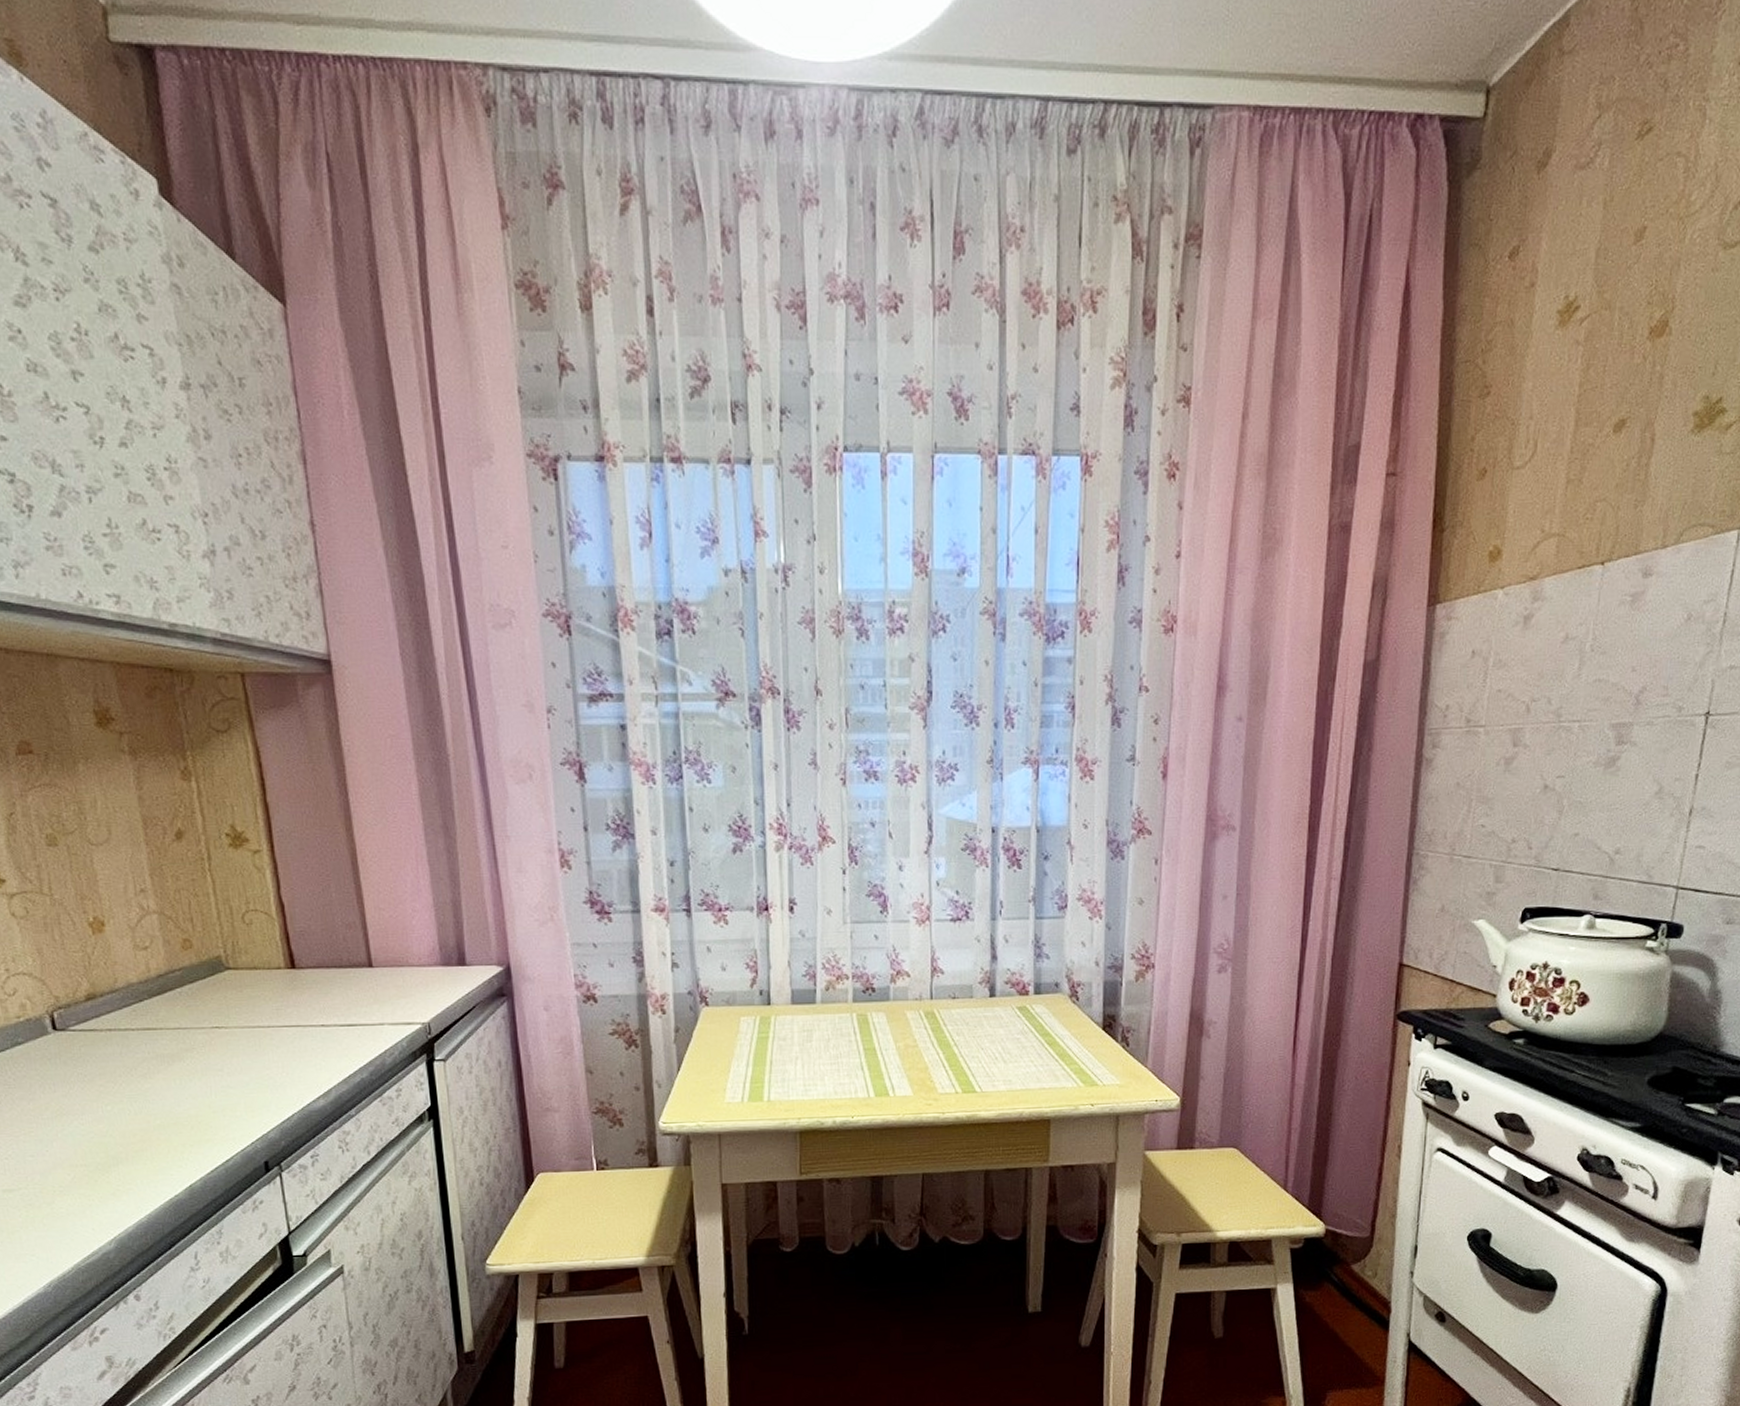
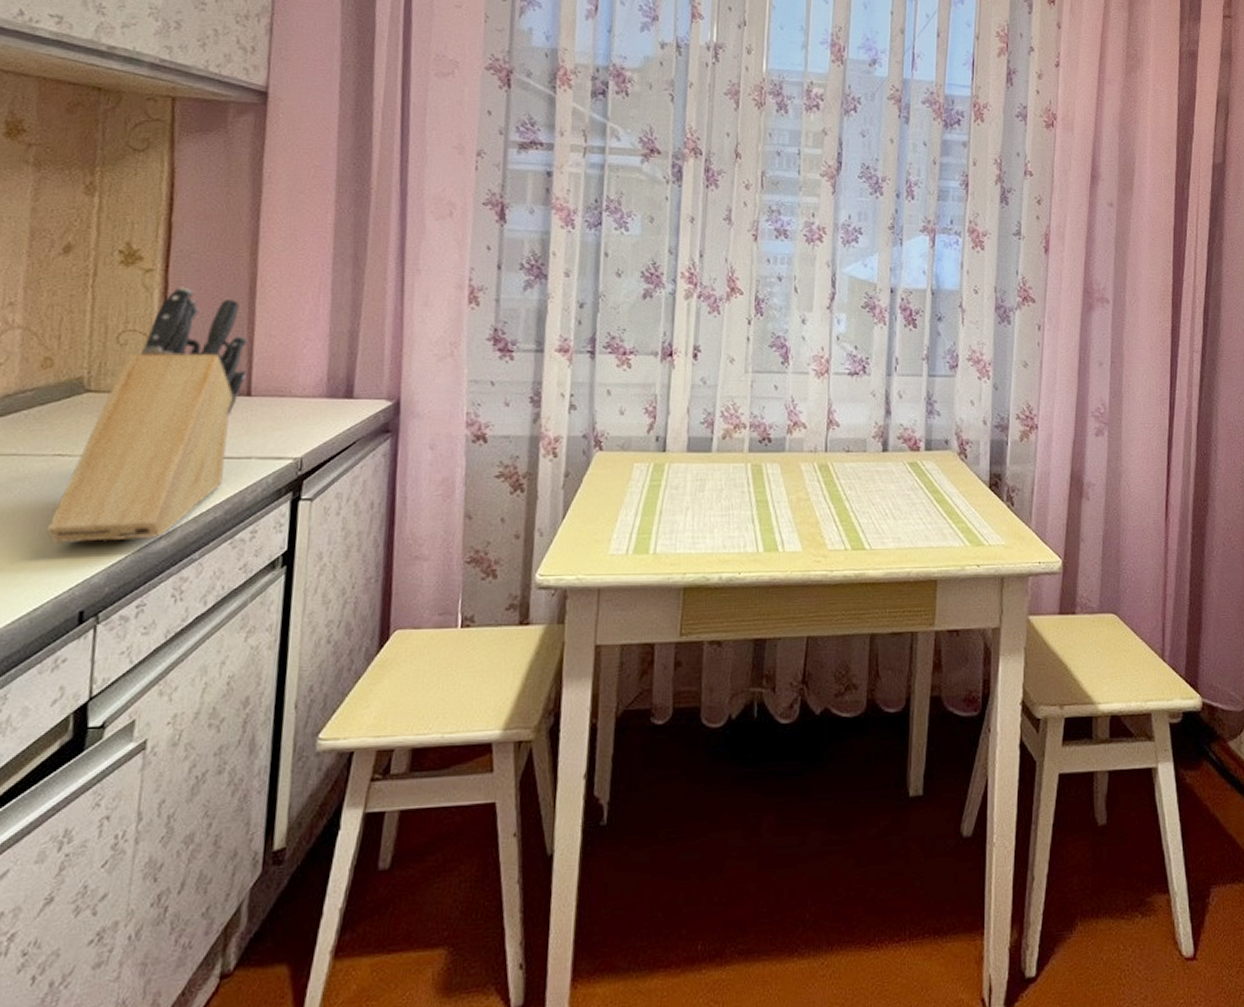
knife block: none [221,865,365,1105] -> present [46,286,249,544]

